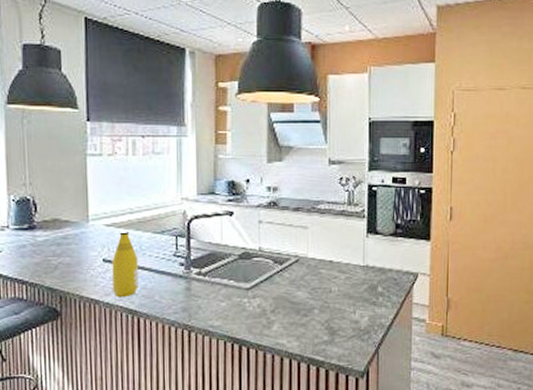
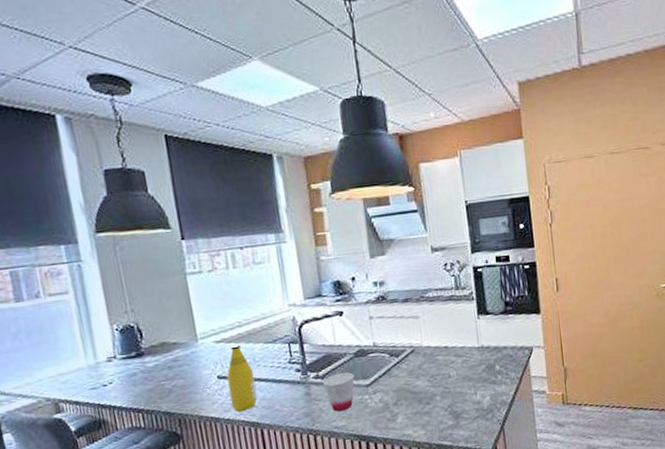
cup: none [203,272,236,310] -> present [322,372,355,412]

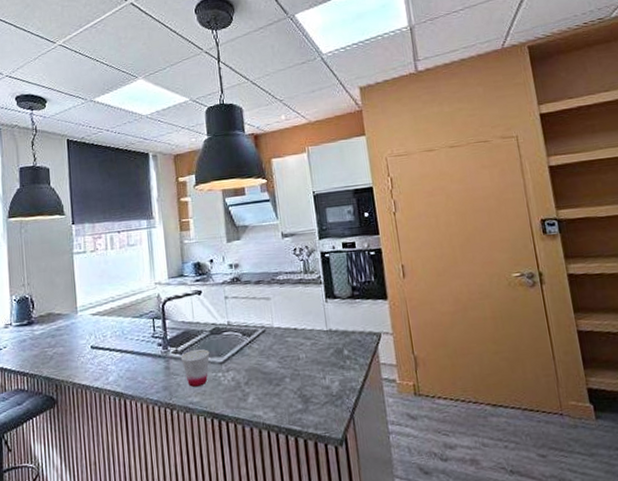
bottle: present [227,344,258,412] -> none [99,317,123,382]

